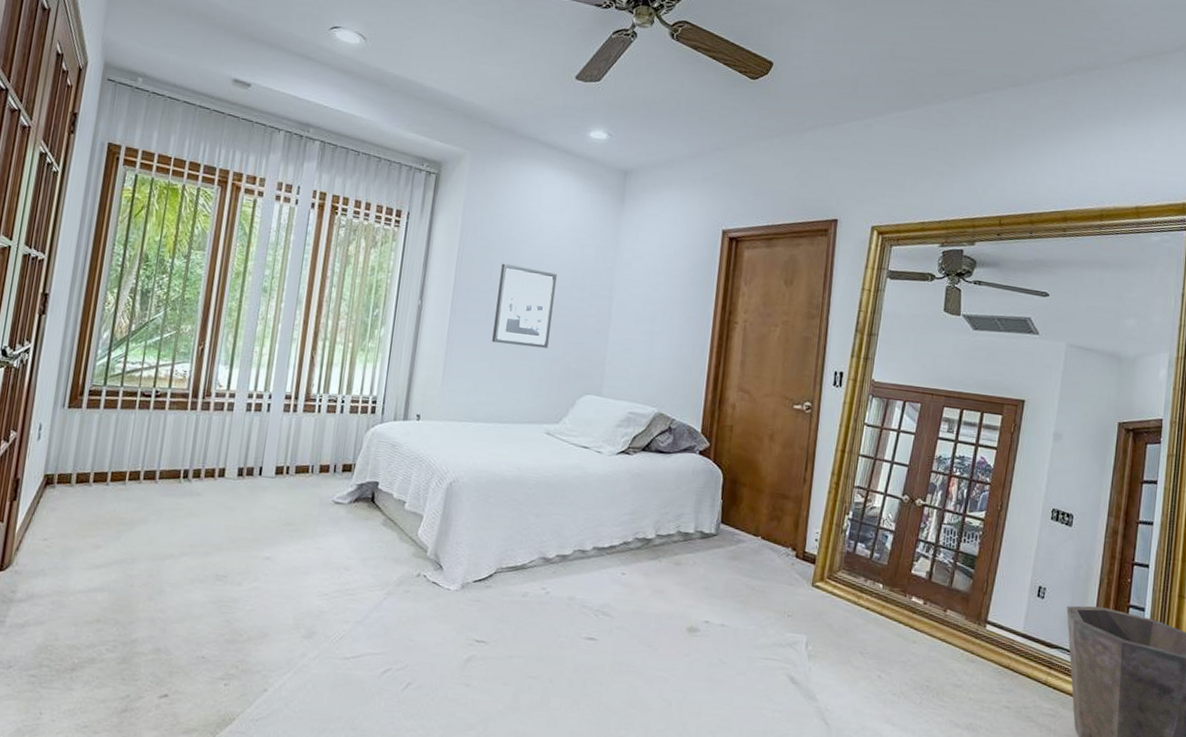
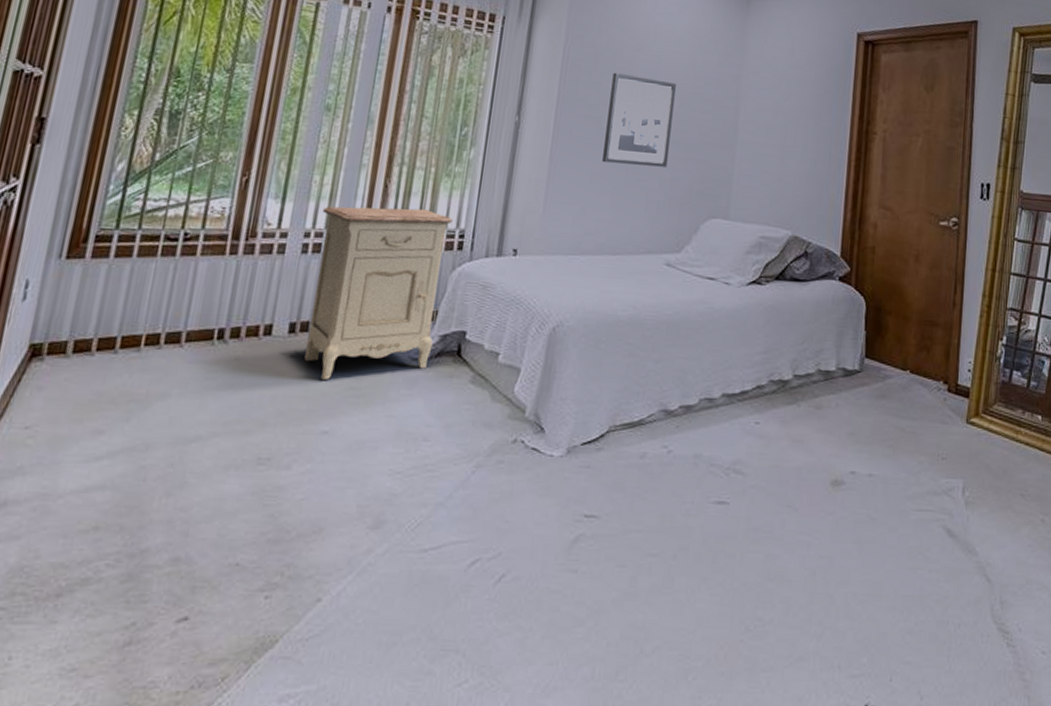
nightstand: none [250,373,367,516] -> present [304,206,453,381]

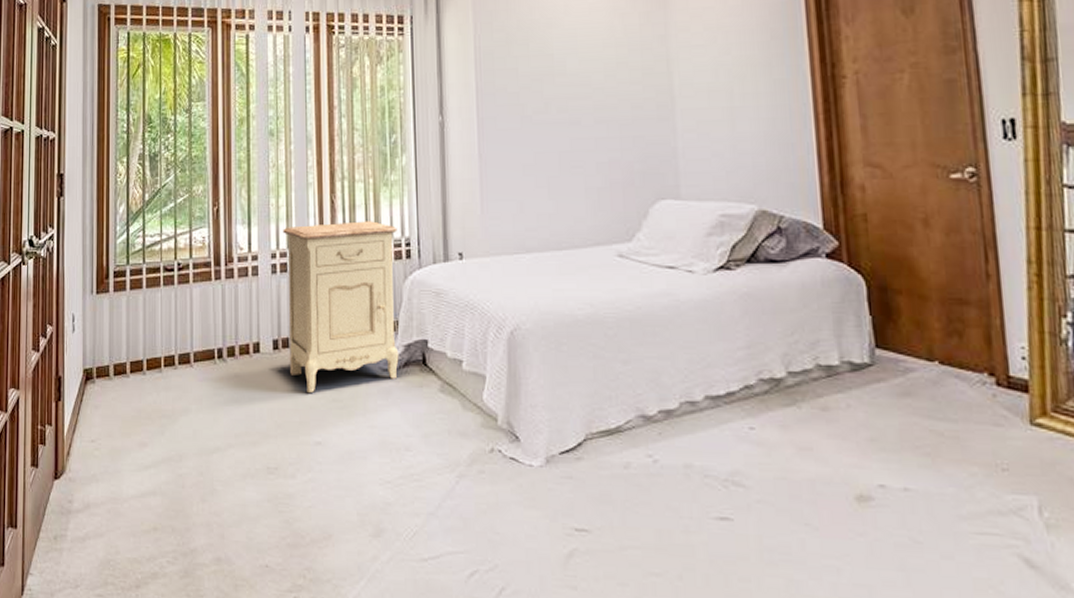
wall art: present [602,72,676,167] -> none [528,54,601,153]

